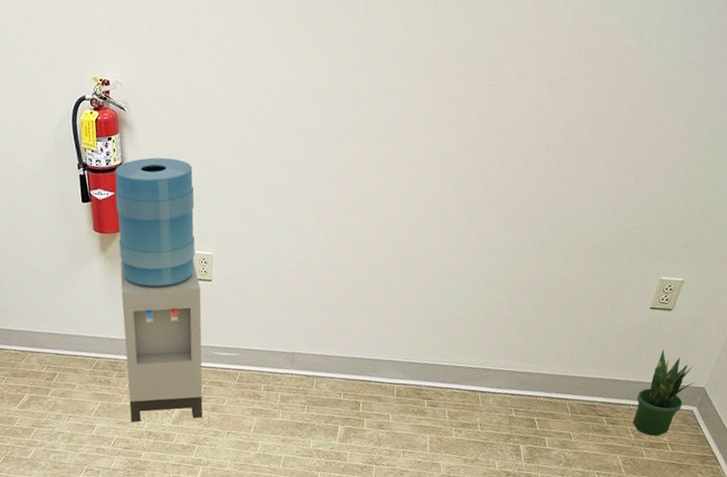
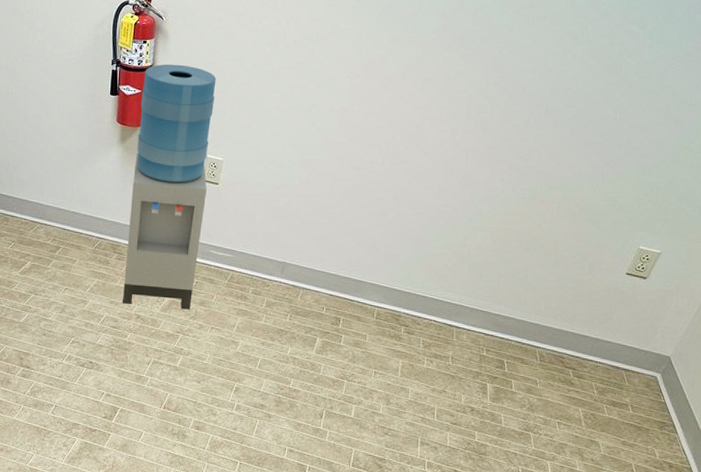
planter: present [633,350,695,436] -> none [598,315,663,396]

